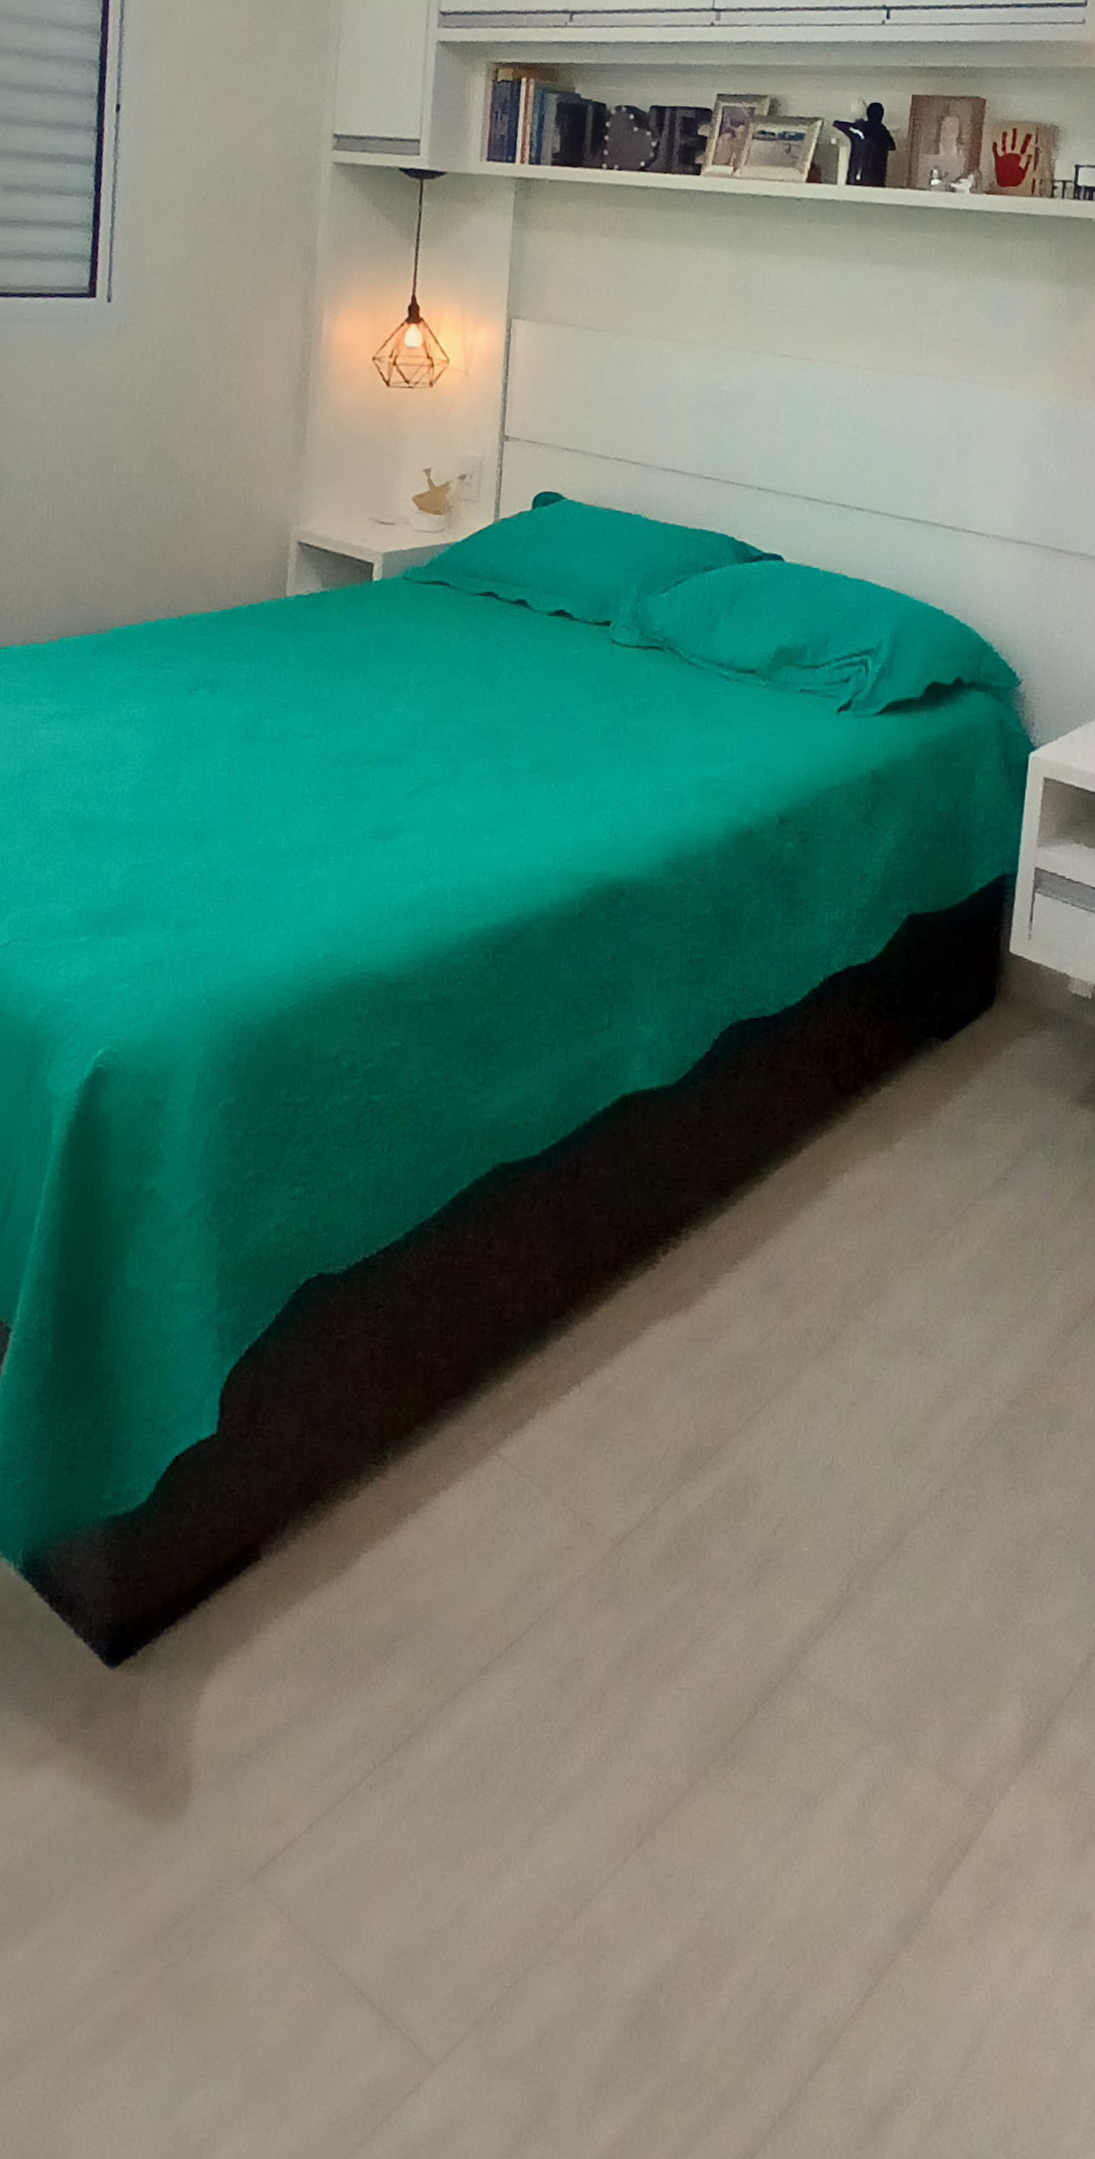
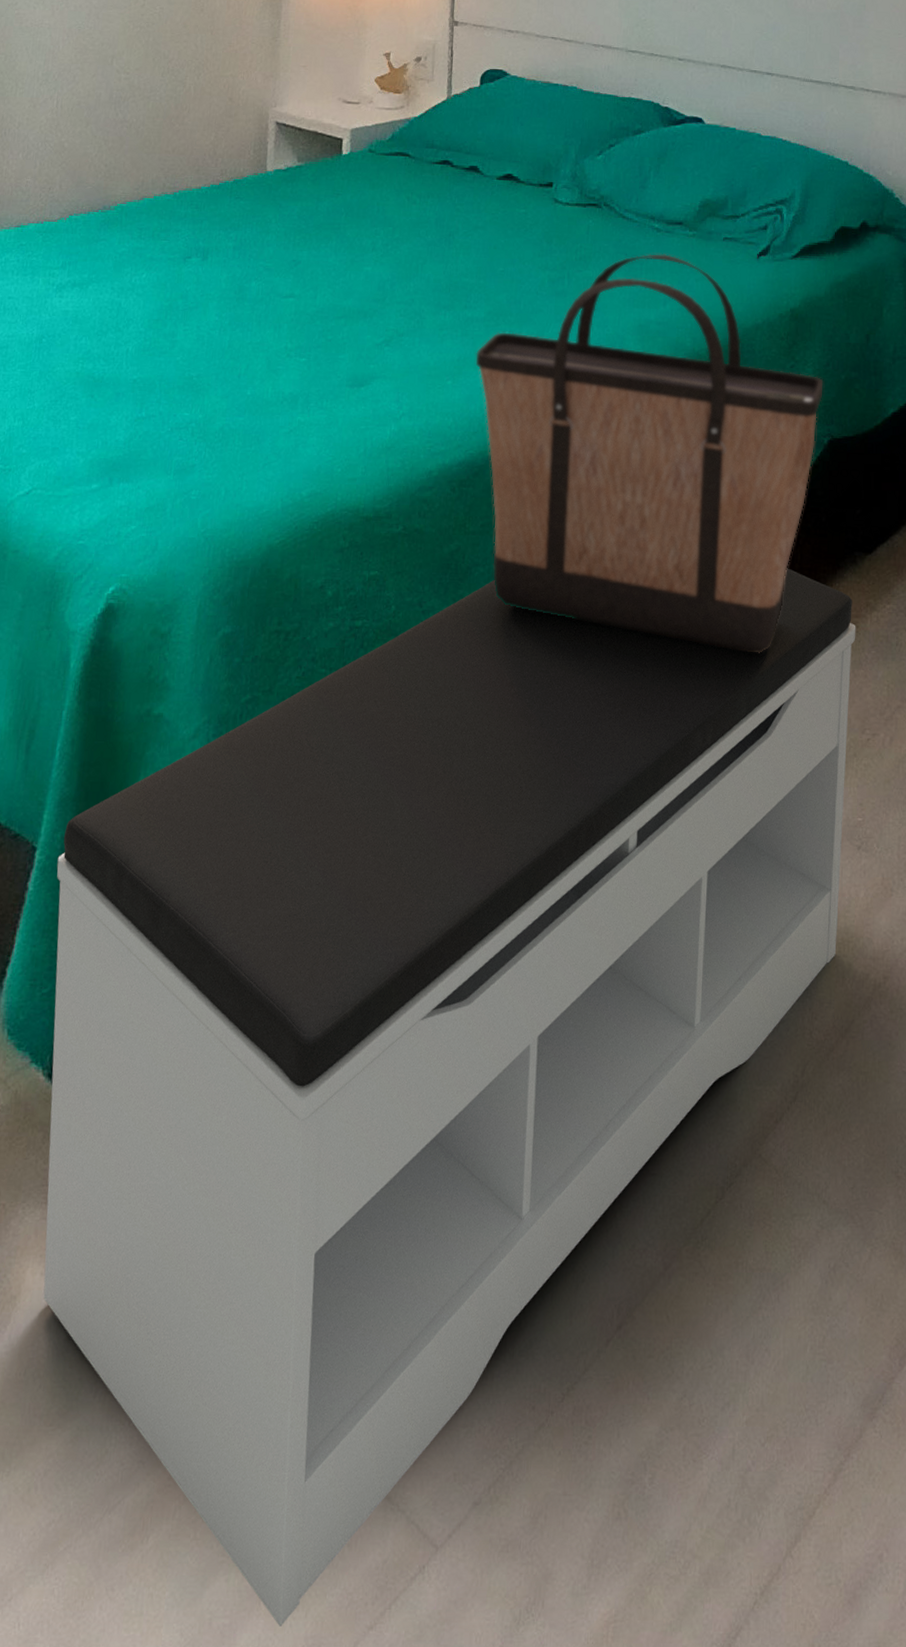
bench: none [10,1052,929,2143] -> present [43,568,856,1628]
shopping bag: none [516,704,905,1143] -> present [475,254,824,653]

